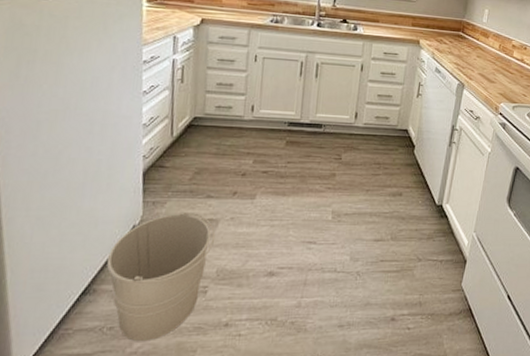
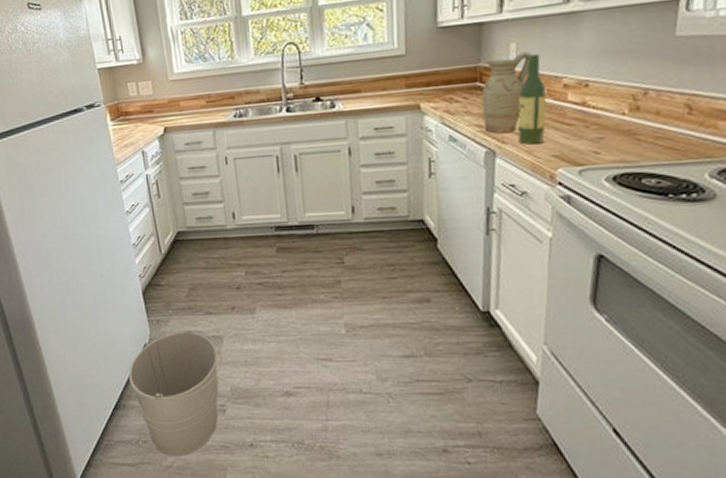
ceramic jug: none [460,17,497,73] -> present [481,52,532,134]
wine bottle: none [479,20,502,84] -> present [517,54,547,145]

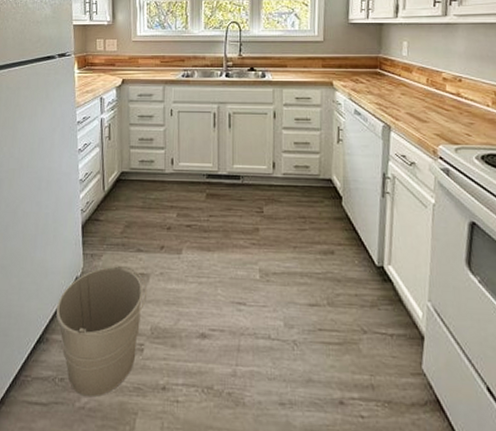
ceramic jug: present [481,52,532,134] -> none [381,49,420,112]
wine bottle: present [517,54,547,145] -> none [407,52,430,123]

